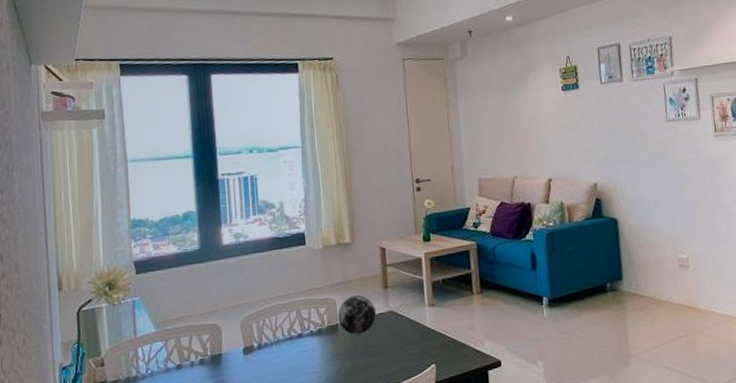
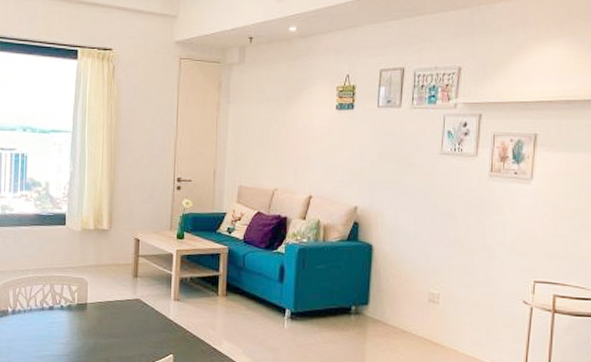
decorative orb: present [337,294,376,335] -> none [87,279,123,316]

